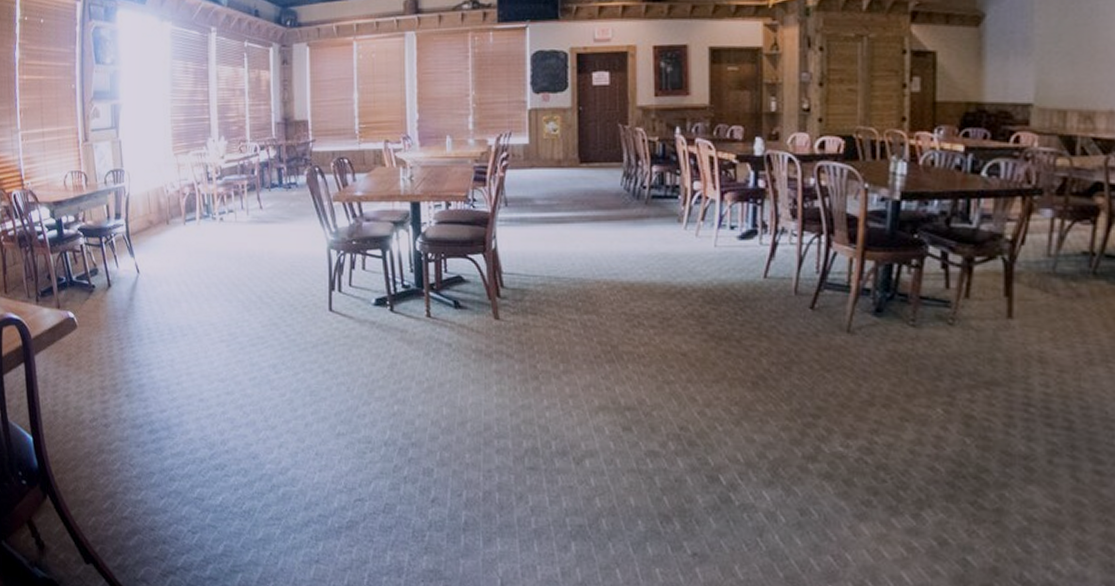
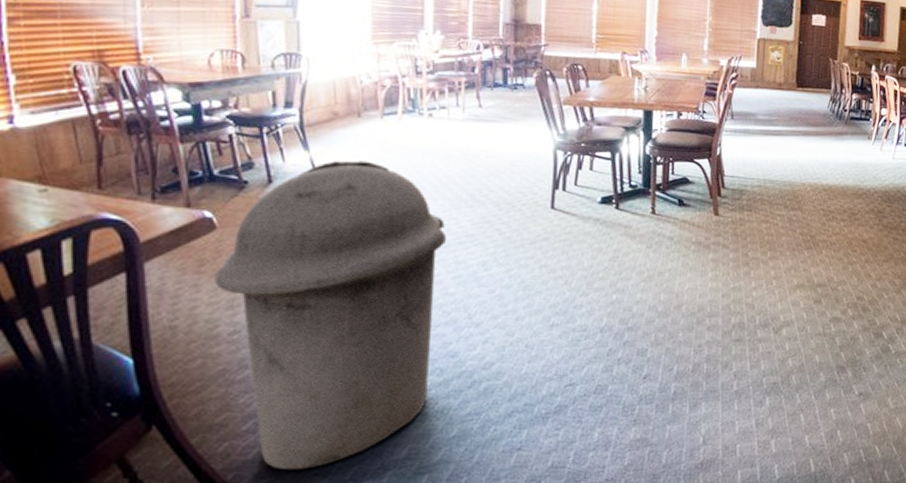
trash can: none [78,265,242,551] -> present [214,160,447,470]

